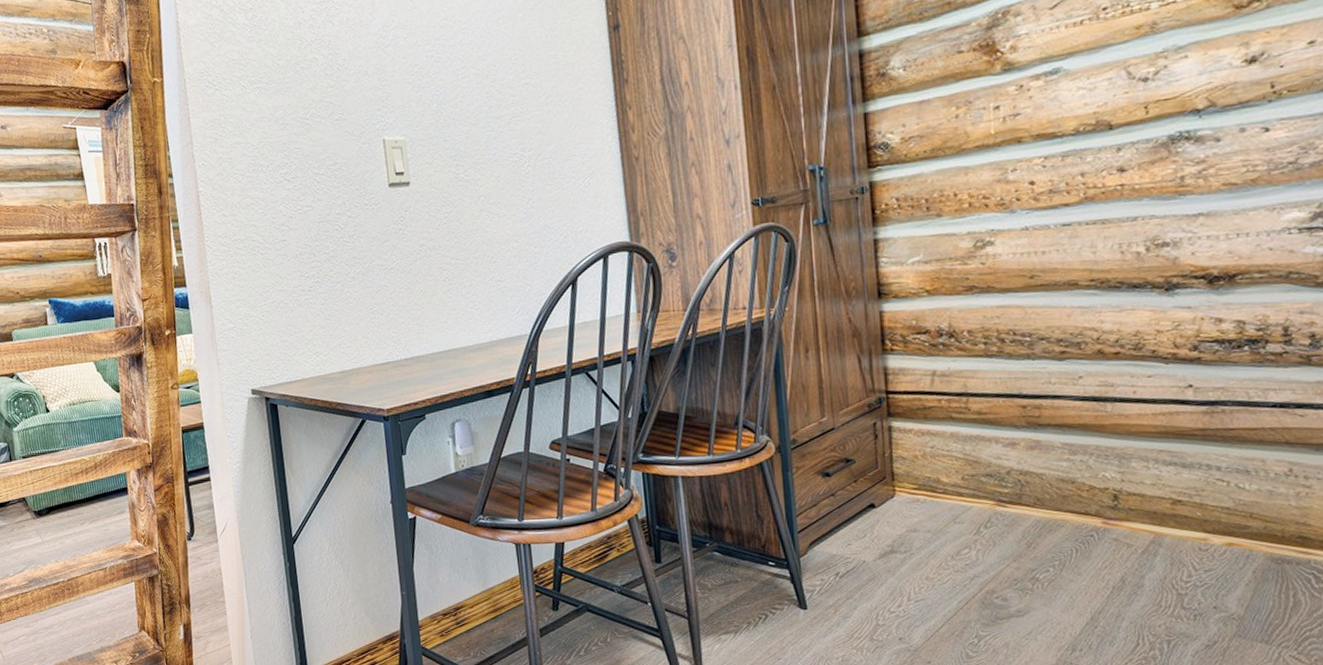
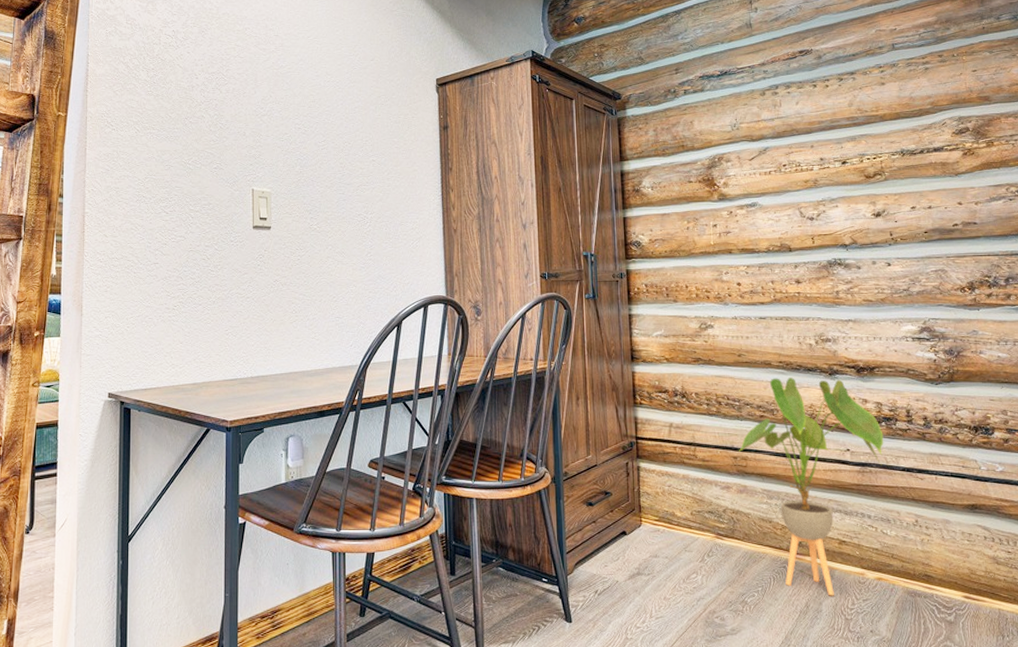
house plant: none [1028,295,1246,568] -> present [738,378,884,596]

